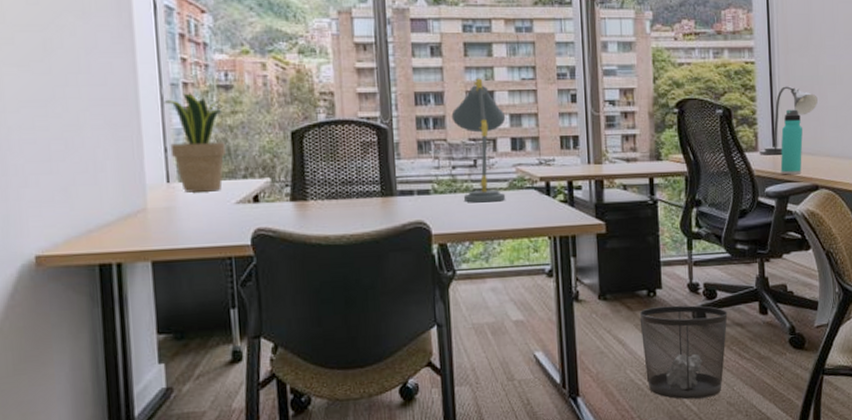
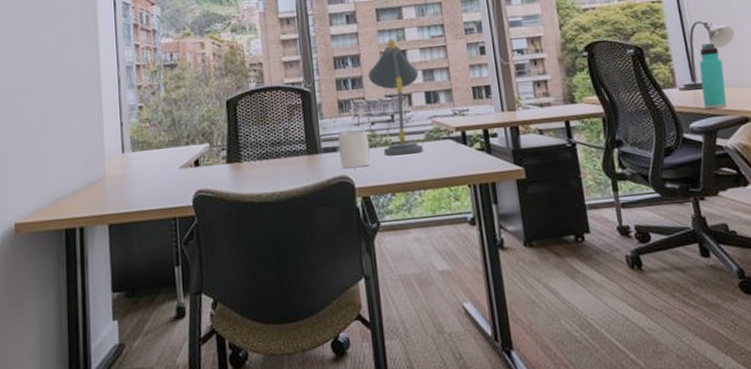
potted plant: present [164,93,226,193] -> none [120,73,171,161]
mug: none [415,175,450,214] -> present [338,131,371,169]
waste bin: present [639,305,728,400] -> none [568,249,669,353]

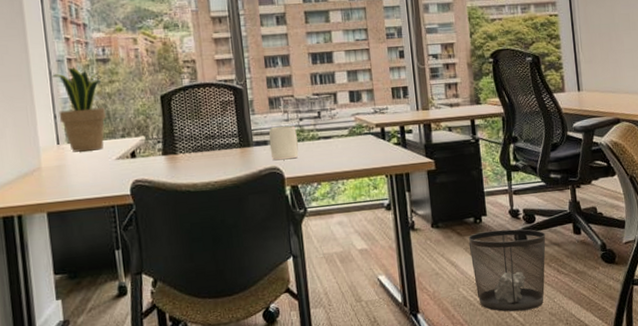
potted plant: none [120,73,171,161] -> present [52,67,106,152]
desk lamp: present [368,39,424,156] -> none [297,41,347,149]
waste bin: none [568,249,669,353] -> present [468,229,546,312]
desk lamp: present [678,20,735,91] -> none [566,34,615,95]
thermos bottle: present [699,43,727,110] -> none [584,53,604,112]

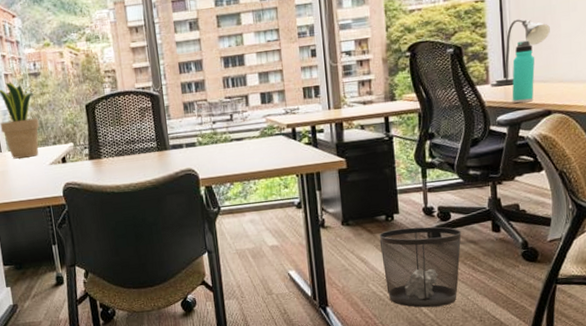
mug: present [268,126,299,161] -> none [184,129,212,163]
desk lamp: none [566,34,615,95] -> present [490,19,550,87]
thermos bottle: none [584,53,604,112] -> present [512,40,535,104]

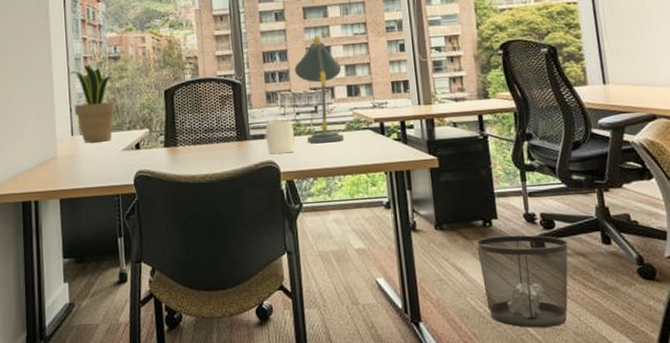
mug: none [184,129,212,163] -> present [265,120,295,155]
desk lamp: none [209,44,259,151] -> present [294,36,345,144]
desk lamp: present [490,19,550,87] -> none [589,21,648,89]
thermos bottle: present [512,40,535,104] -> none [610,43,636,107]

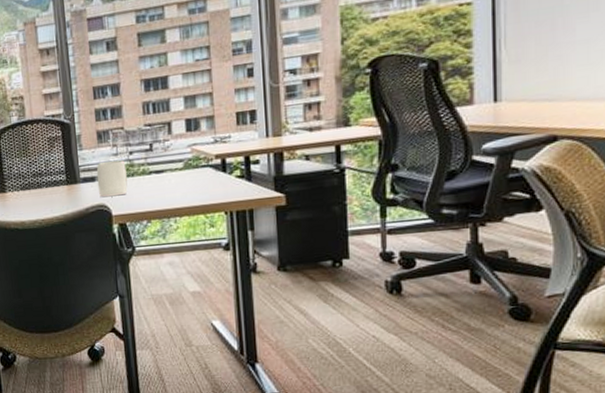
desk lamp: present [294,36,345,144] -> none [127,65,182,185]
waste bin: present [476,235,568,328] -> none [323,275,429,370]

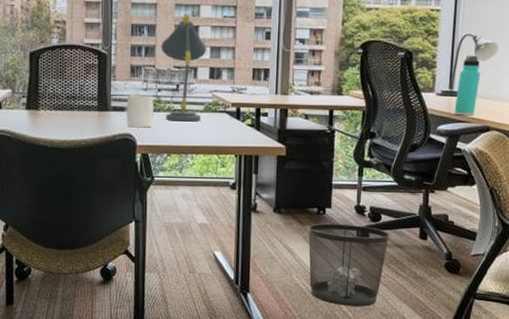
desk lamp: none [127,65,182,185] -> present [161,14,207,122]
waste bin: none [323,275,429,370] -> present [308,223,390,306]
desk lamp: none [475,23,560,108] -> present [435,33,499,97]
thermos bottle: none [503,50,537,128] -> present [454,55,480,116]

